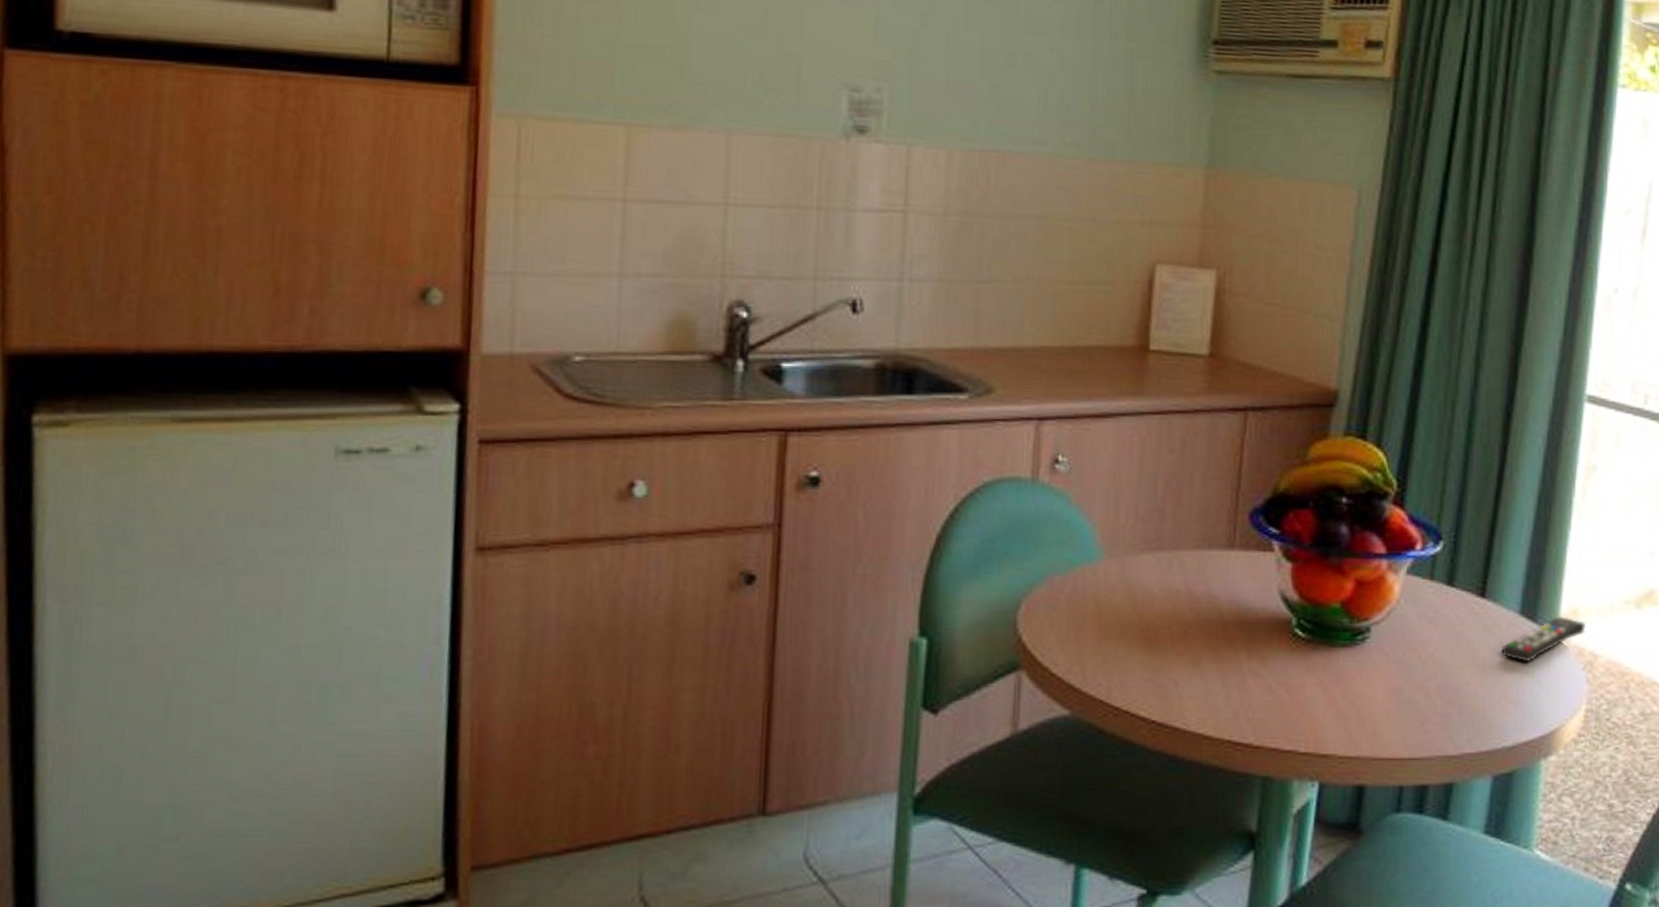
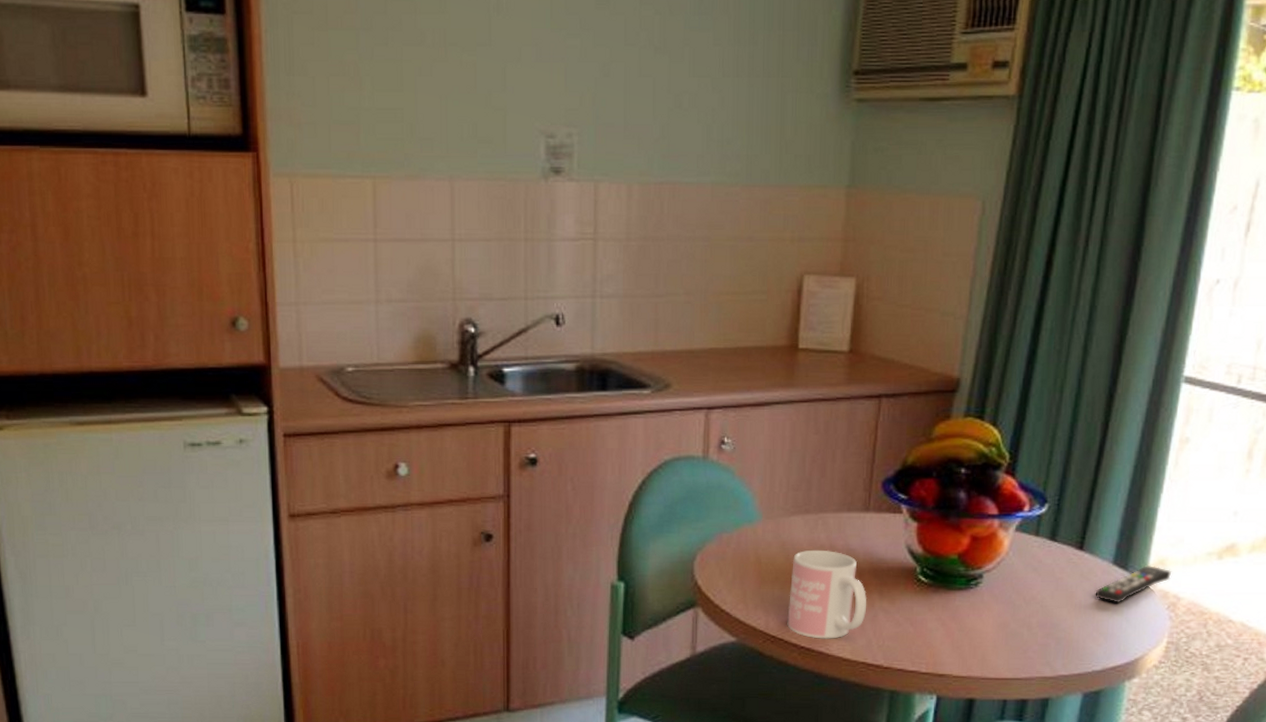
mug: none [1134,596,1233,711] -> present [787,549,867,639]

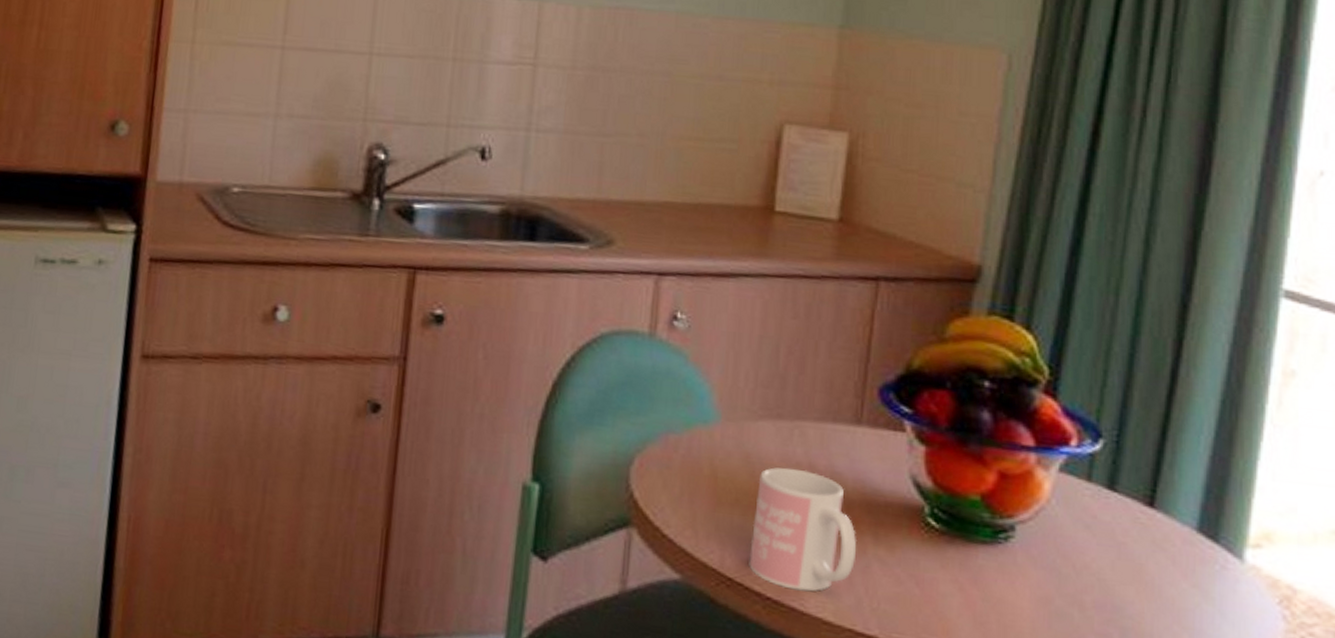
remote control: present [1095,564,1171,603] -> none [1174,538,1281,588]

